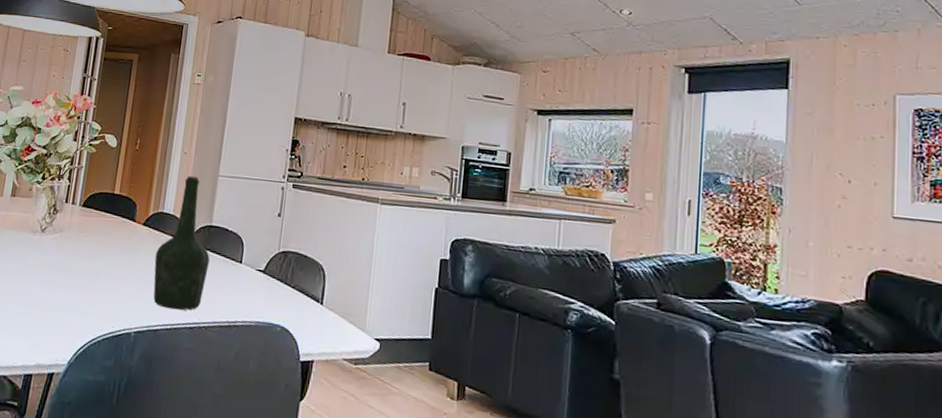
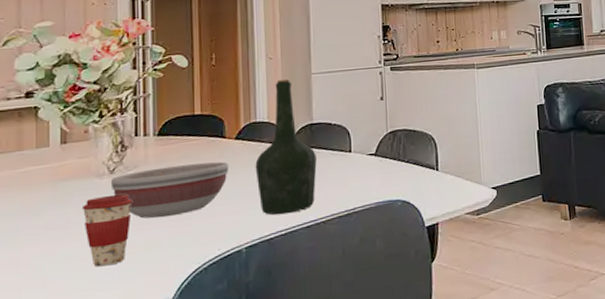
coffee cup: none [15,250,55,315] -> present [81,194,133,267]
bowl: none [40,235,134,285] -> present [110,161,230,219]

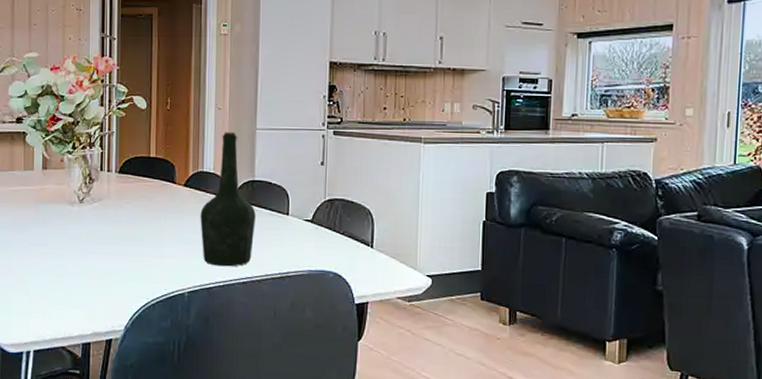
coffee cup: present [81,194,133,267] -> none [57,222,97,286]
bowl: present [110,161,230,219] -> none [80,203,178,251]

